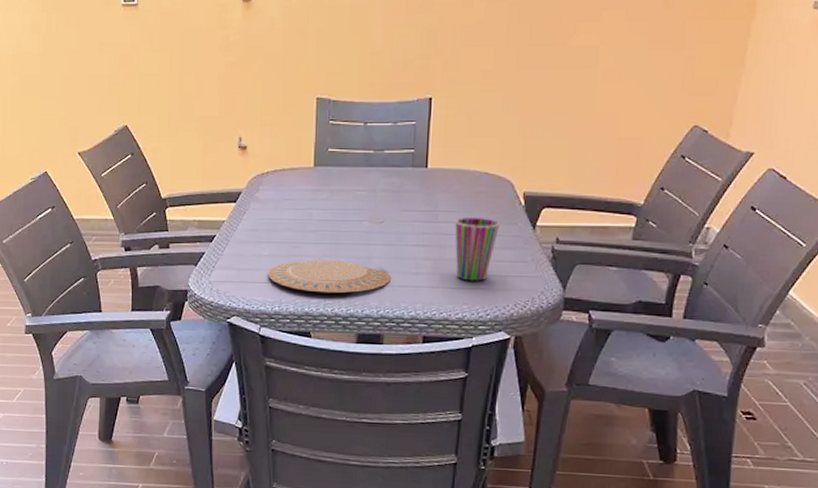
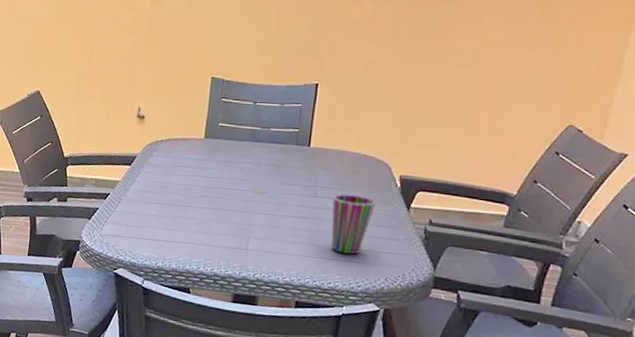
plate: present [268,260,392,294] -> none [154,222,270,256]

